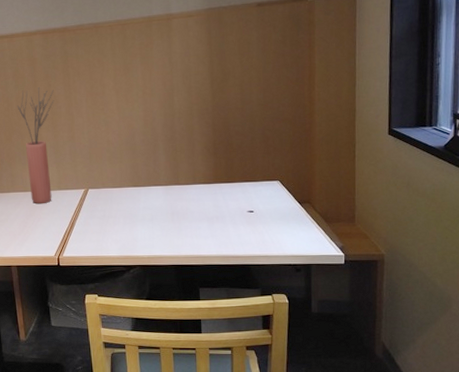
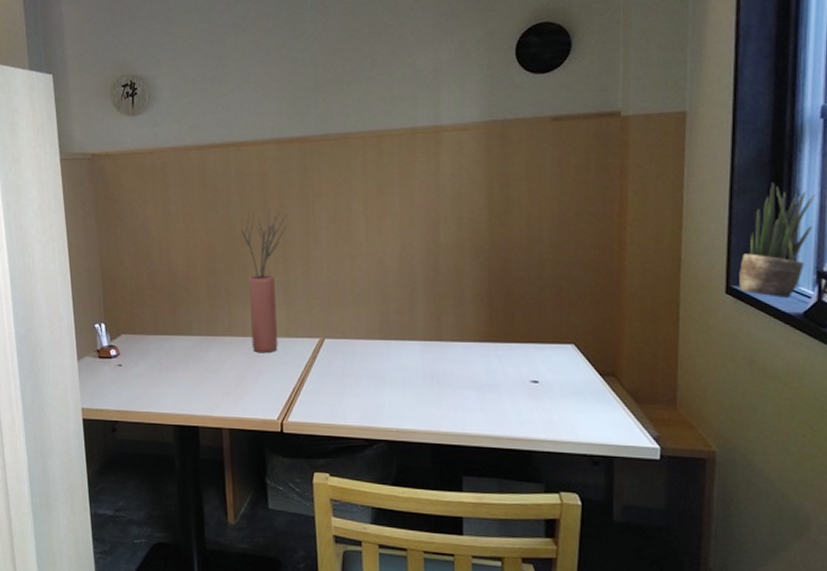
potted plant: none [398,48,451,136] -> present [739,183,815,298]

